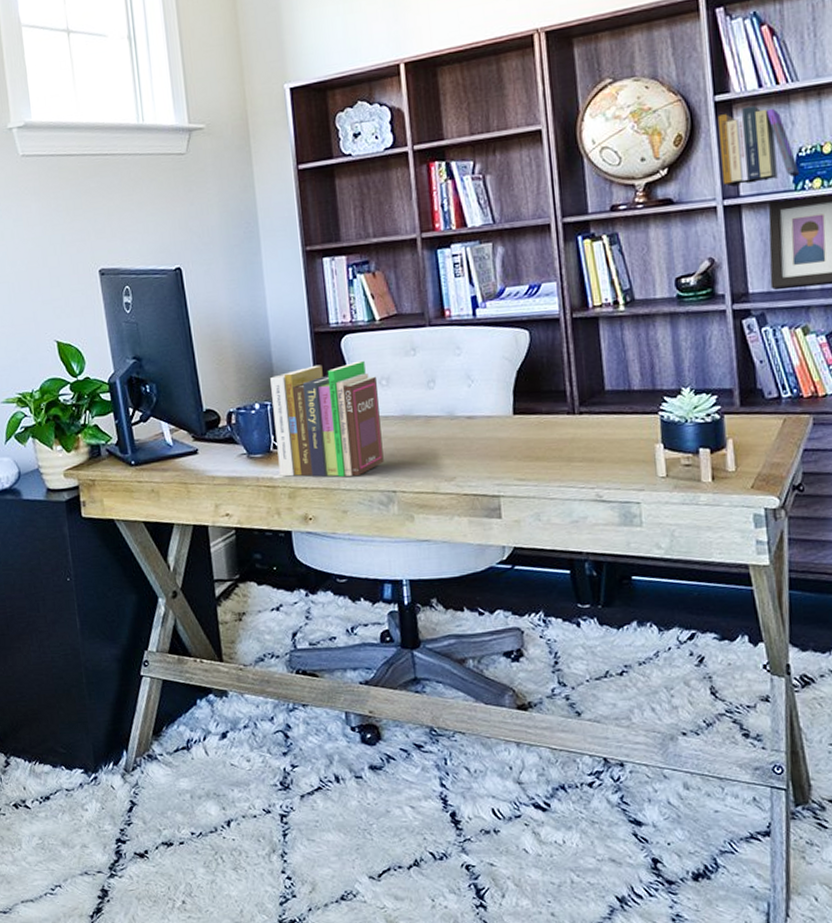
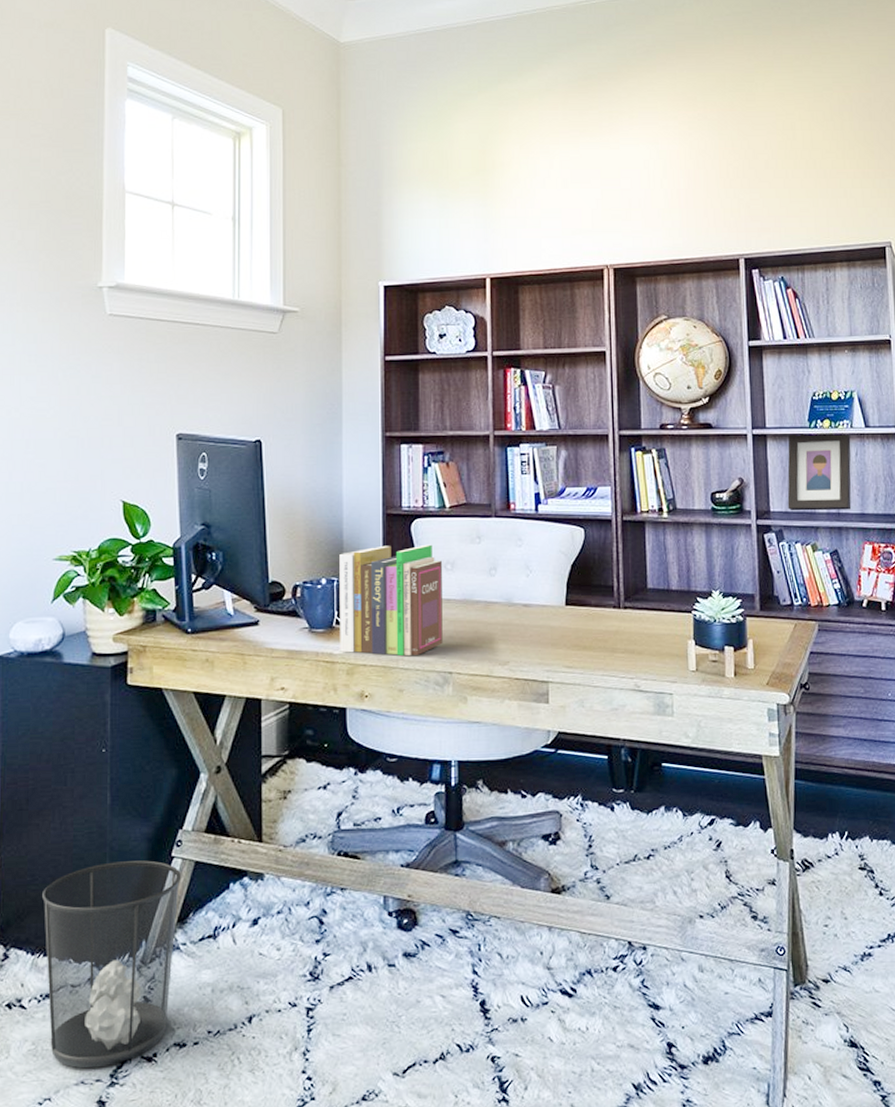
waste bin: none [31,679,154,861] -> present [42,860,181,1069]
books: present [717,106,800,187] -> none [750,353,814,419]

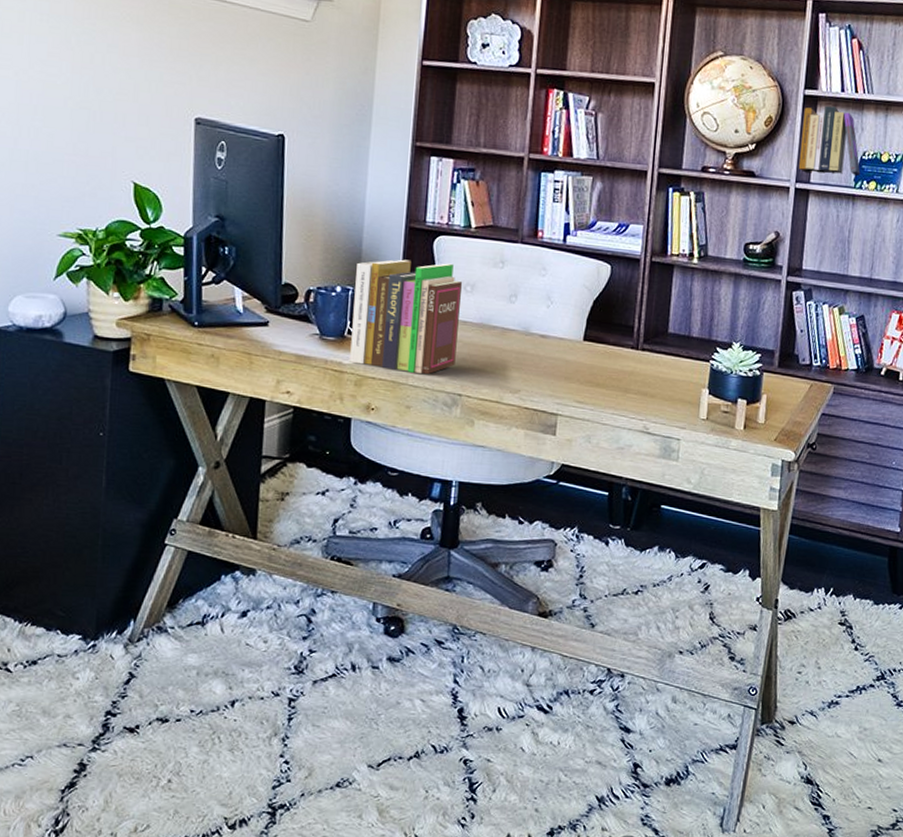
waste bin: present [42,860,181,1069] -> none [32,543,173,733]
books: none [750,353,814,419] -> present [798,105,861,177]
picture frame: present [787,433,852,511] -> none [820,192,895,277]

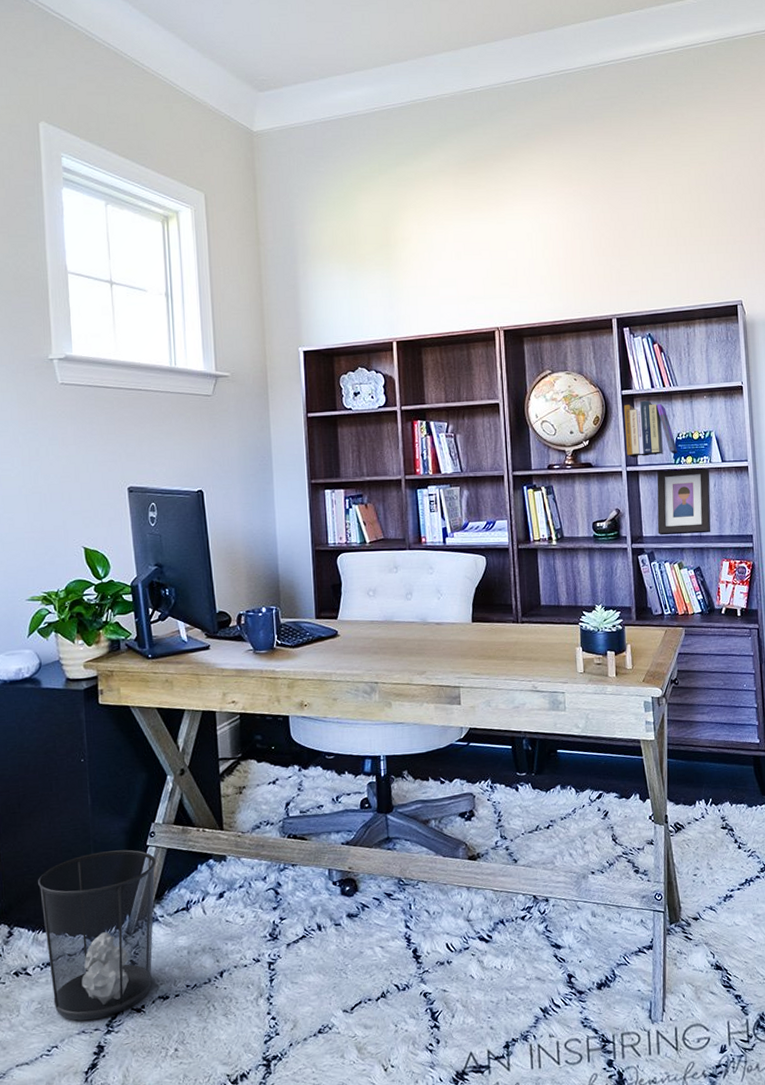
waste bin: none [32,543,173,733] -> present [38,849,156,1021]
books: present [350,259,462,375] -> none [276,575,369,670]
picture frame: none [820,192,895,277] -> present [657,469,711,536]

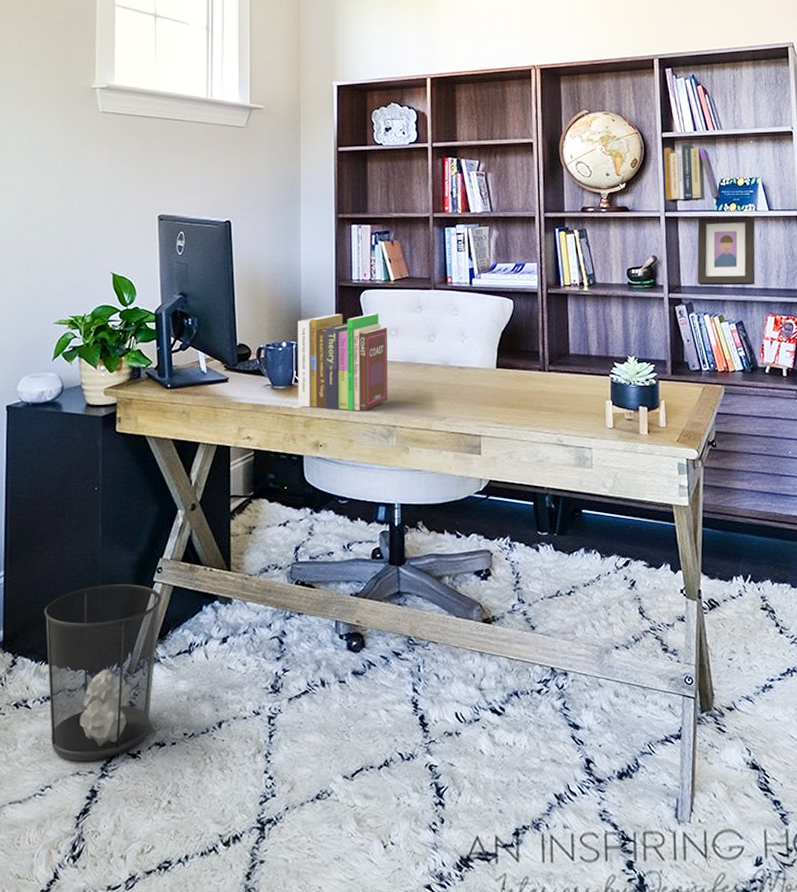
books: none [276,575,369,670] -> present [298,313,388,411]

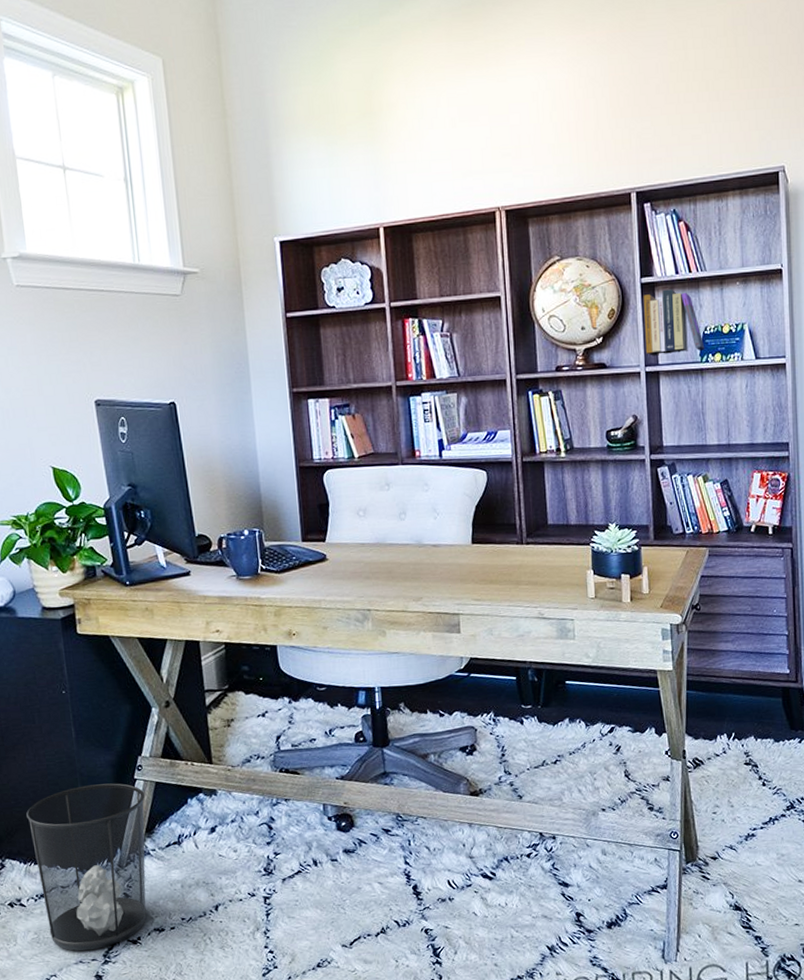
books: present [298,313,388,411] -> none [259,493,360,597]
picture frame: present [697,216,756,286] -> none [680,368,742,445]

